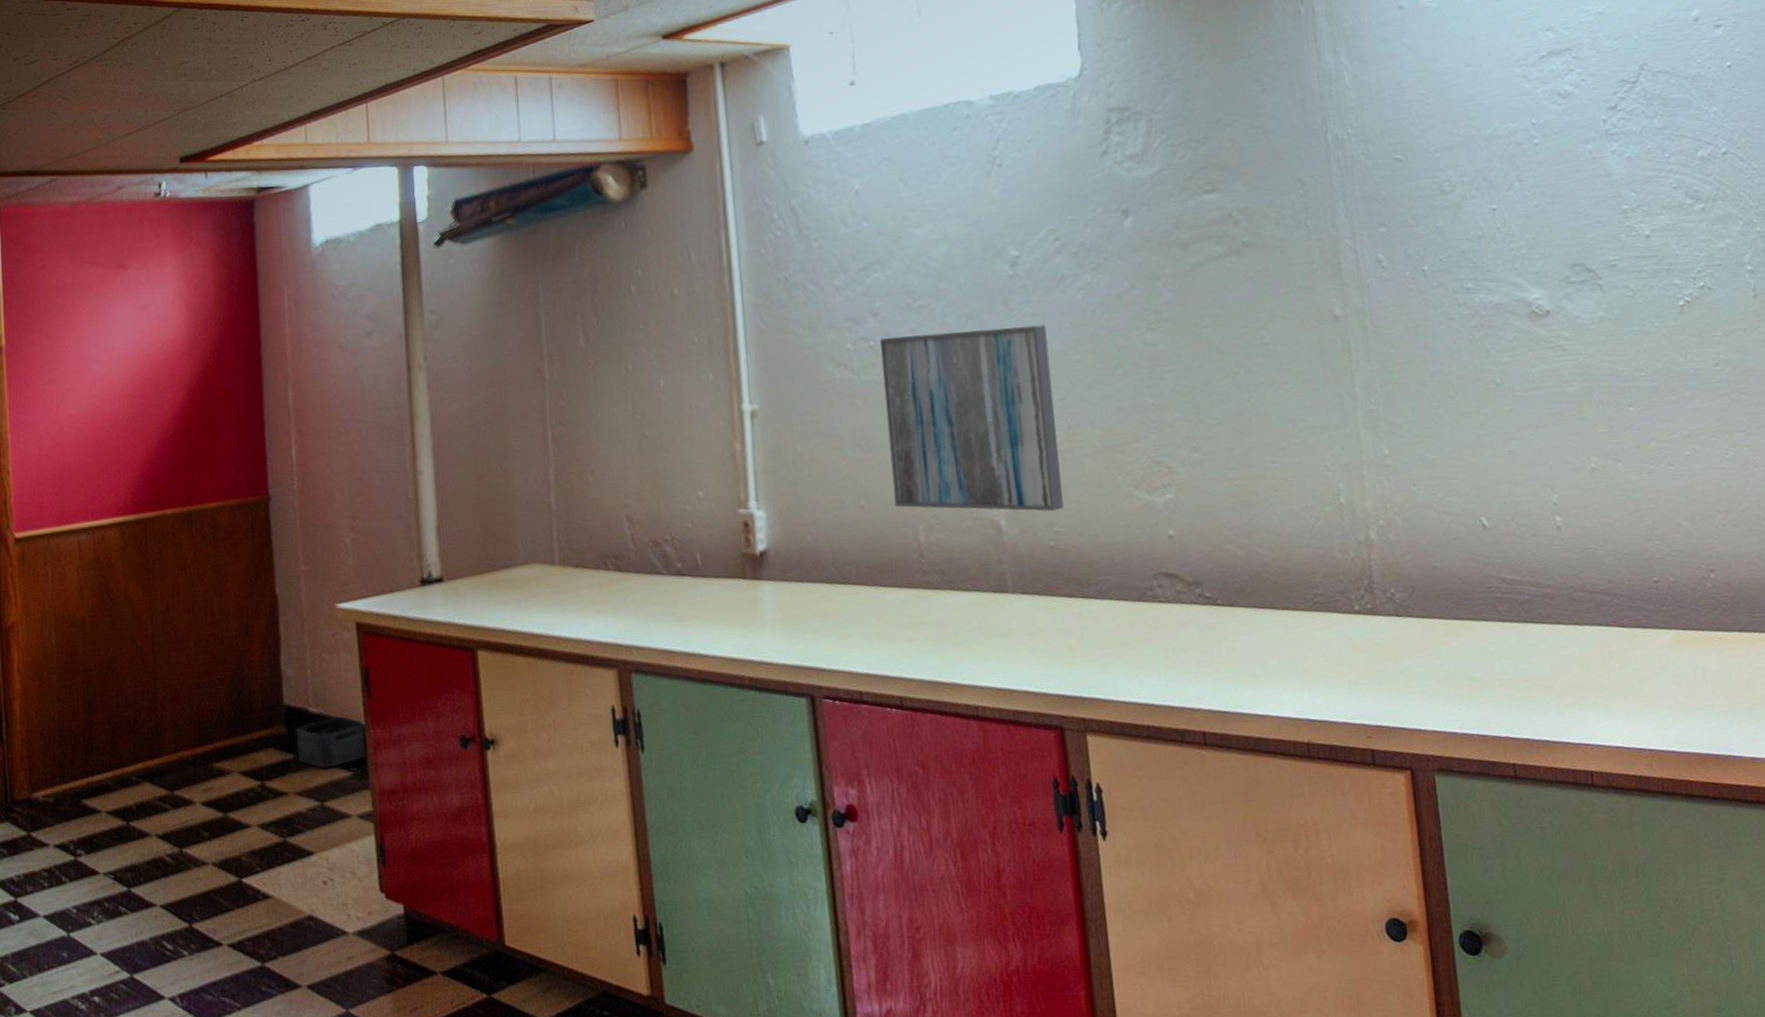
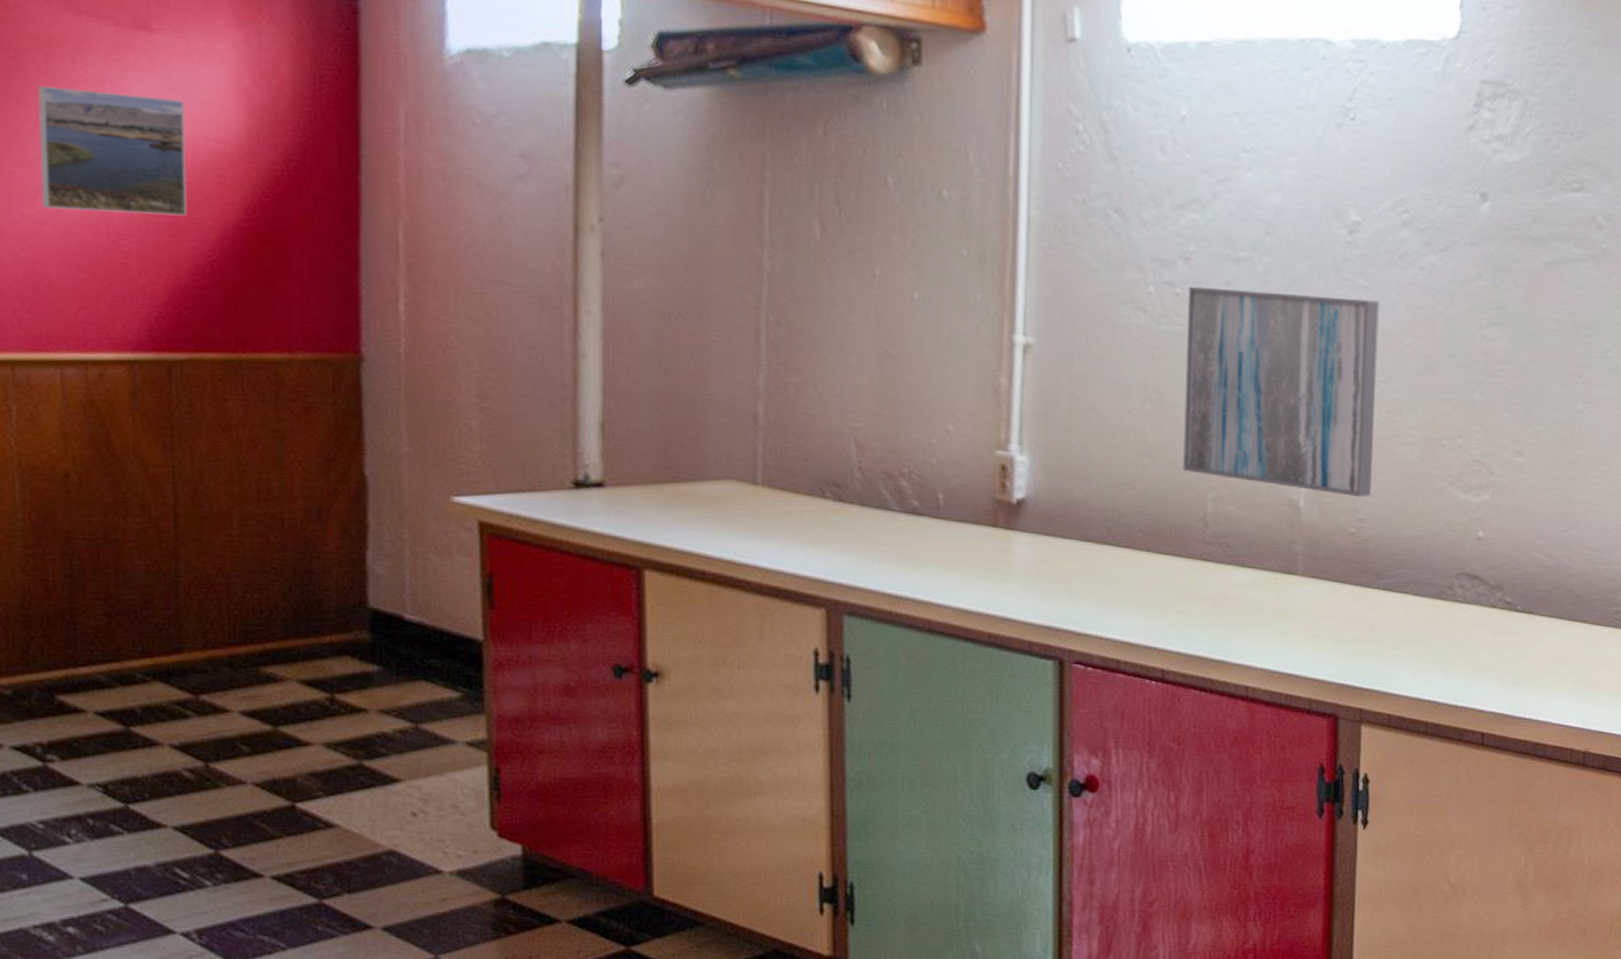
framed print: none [58,315,152,413] -> present [38,85,187,216]
storage bin: present [295,715,368,770] -> none [384,627,485,687]

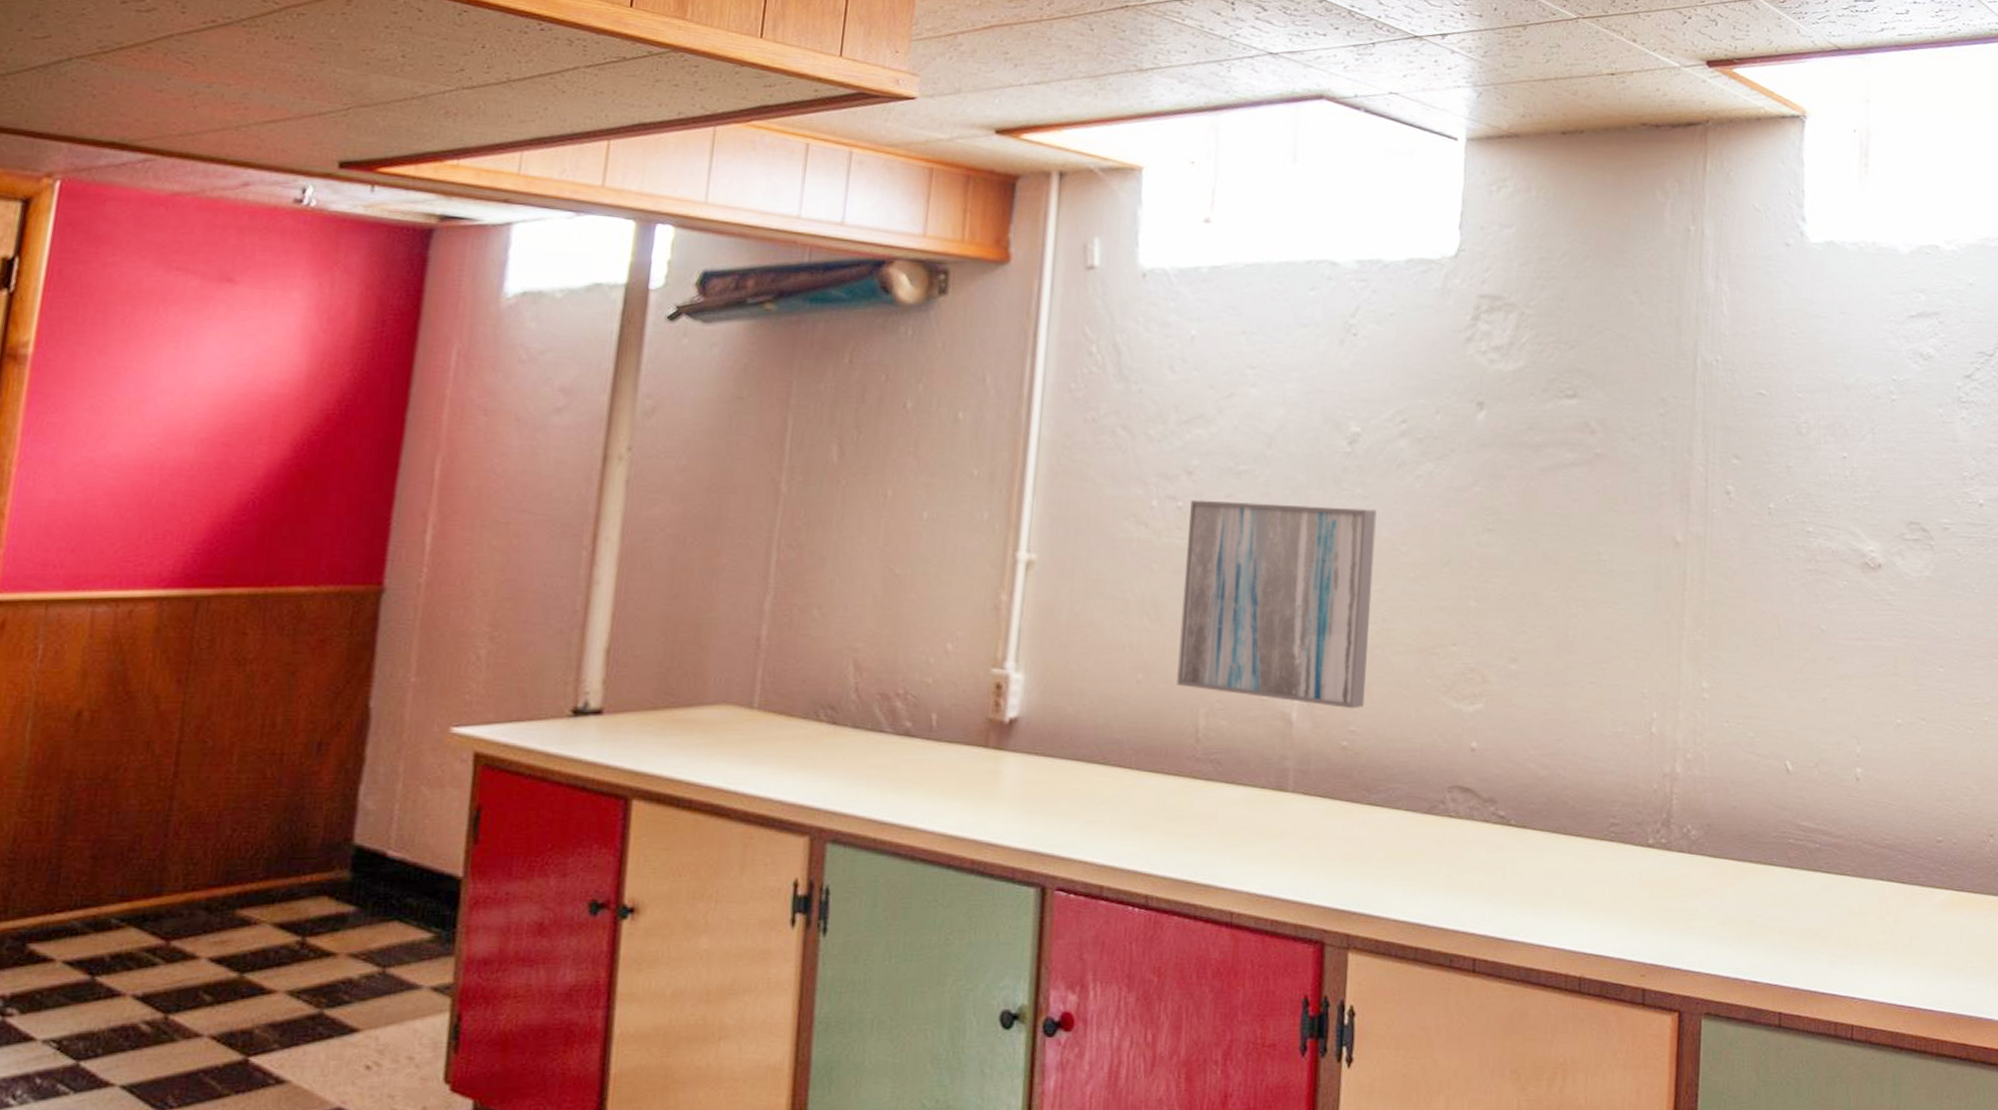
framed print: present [38,85,187,216] -> none [103,335,253,455]

